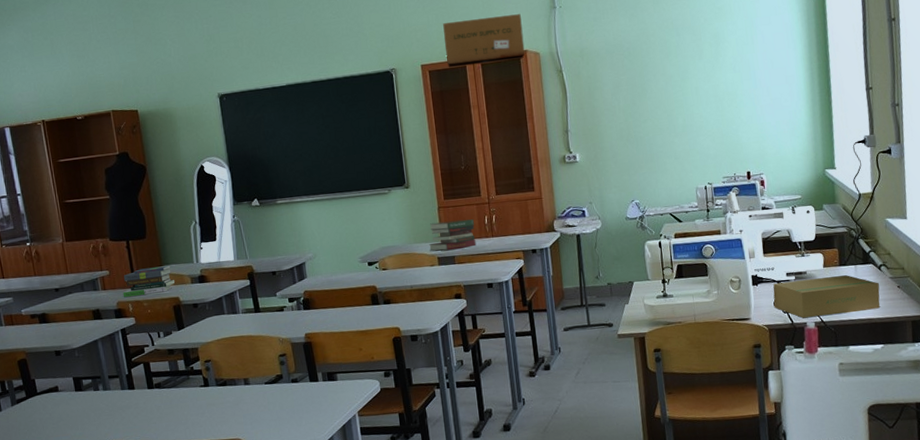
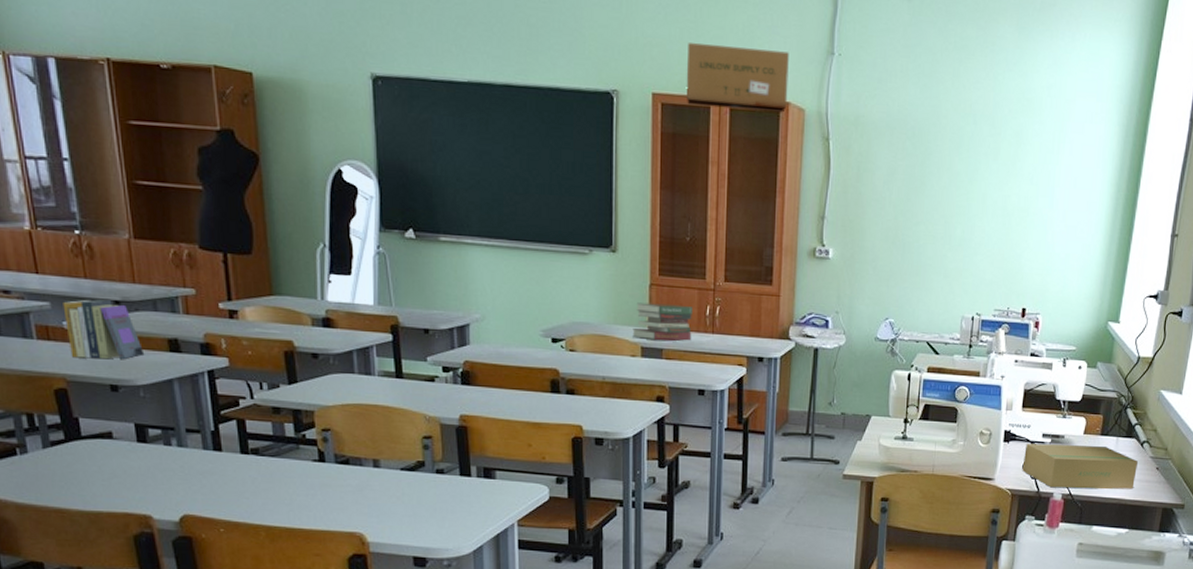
books: none [21,289,77,335] -> present [63,299,145,360]
books: present [123,265,175,298] -> none [213,294,288,331]

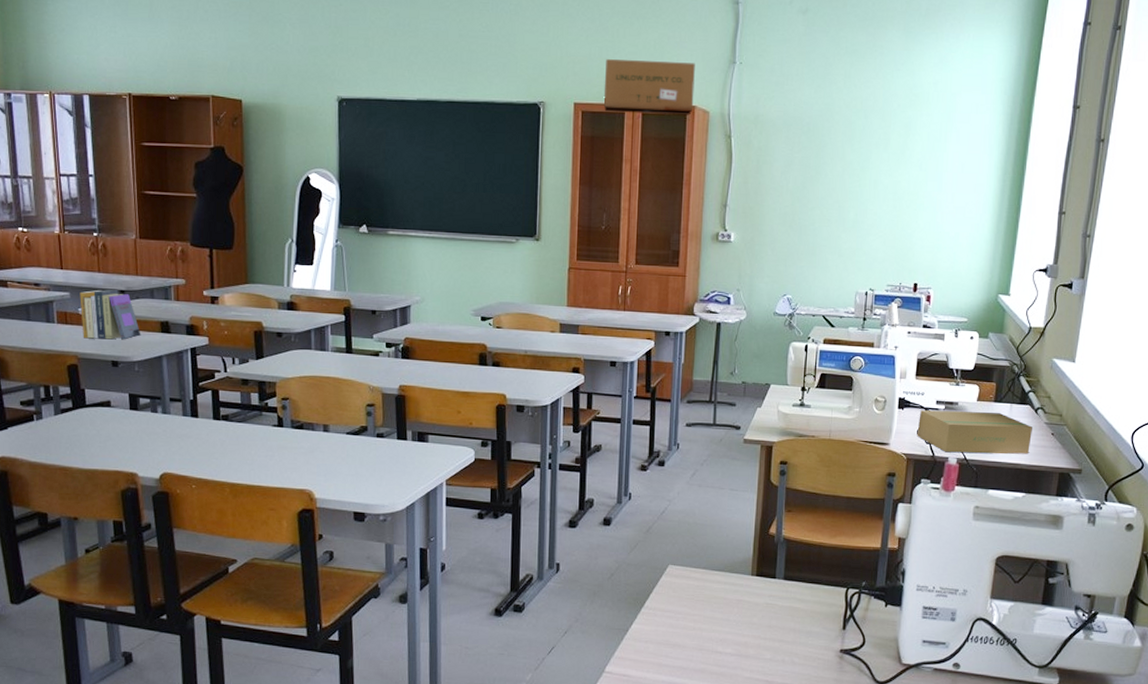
books: present [632,302,692,341] -> none [552,284,606,318]

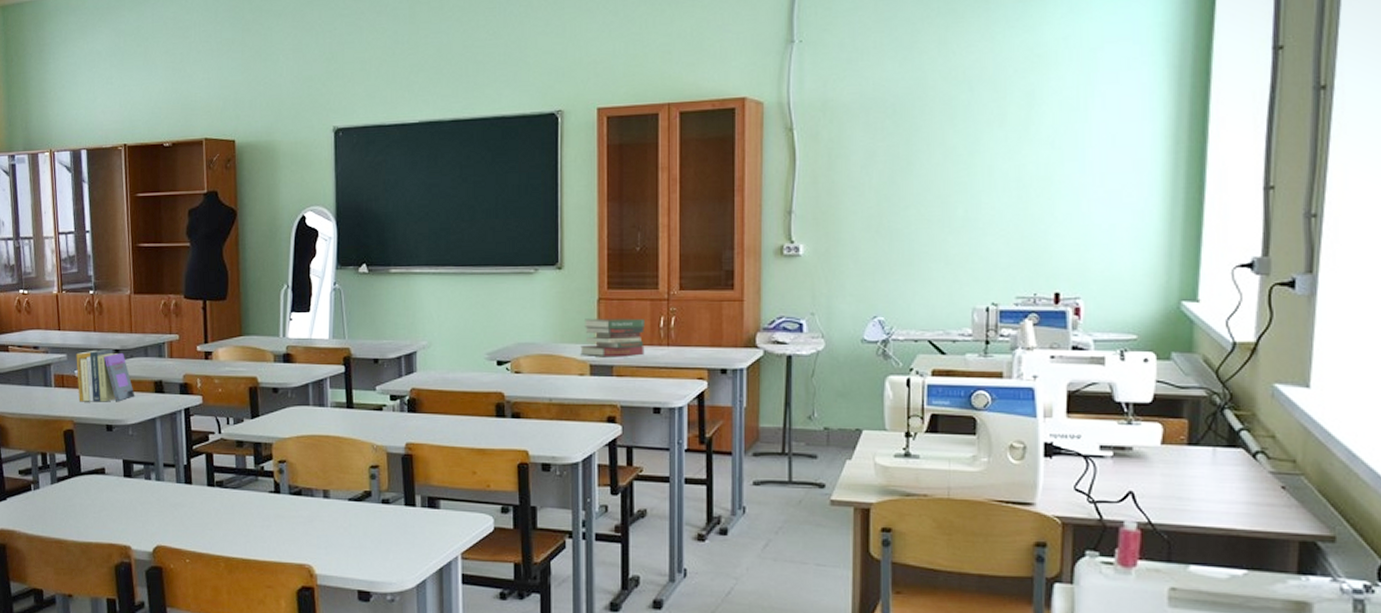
books: none [552,284,606,318] -> present [580,318,645,358]
box: present [604,59,695,115] -> none [632,47,743,115]
box: present [917,410,1033,454] -> none [1074,458,1252,516]

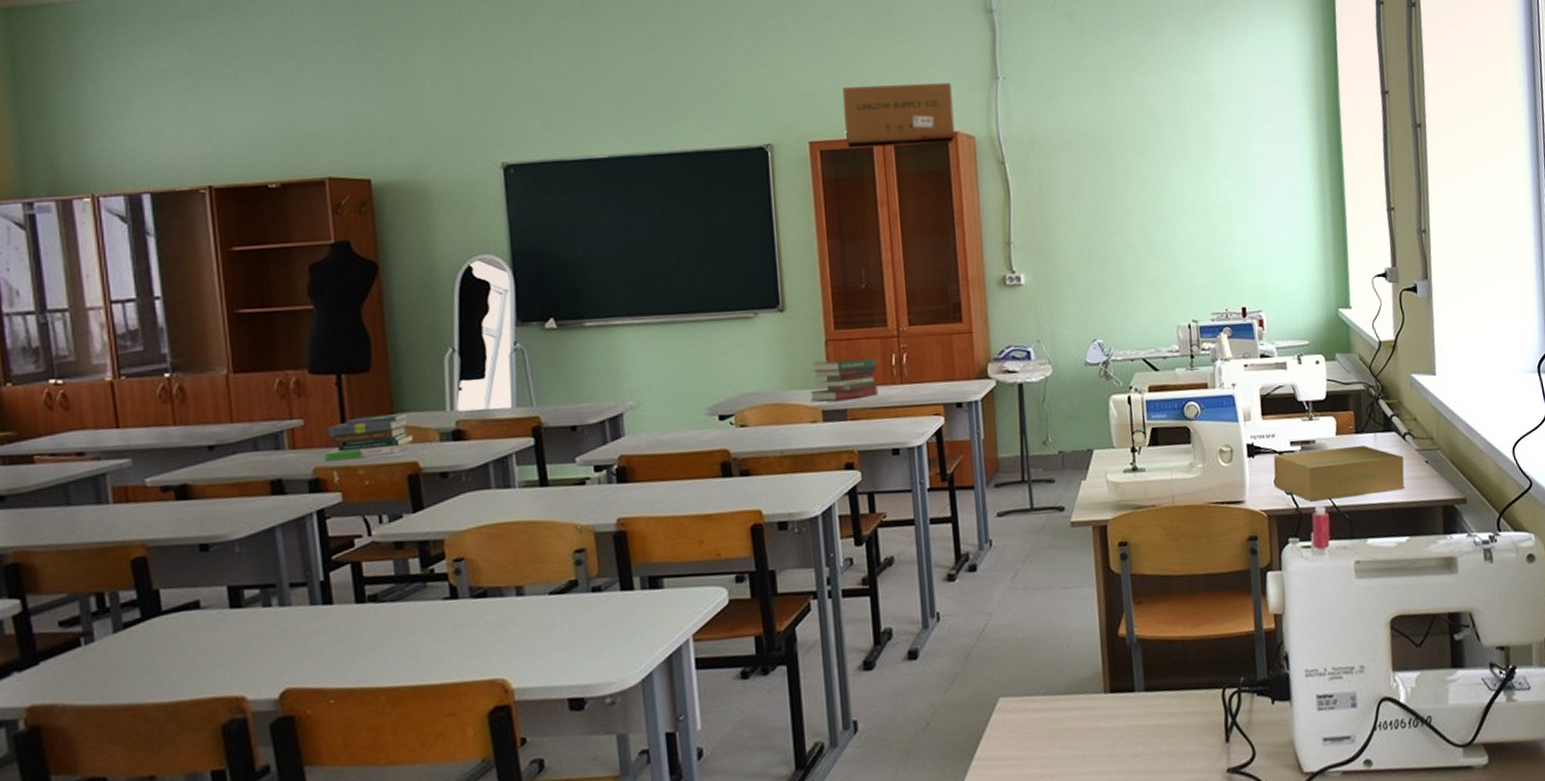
books: present [76,349,135,402] -> none [146,446,242,519]
books: none [192,336,254,370] -> present [324,413,412,462]
box: none [632,47,743,115] -> present [843,83,956,149]
box: none [1074,458,1252,516] -> present [1273,445,1405,502]

